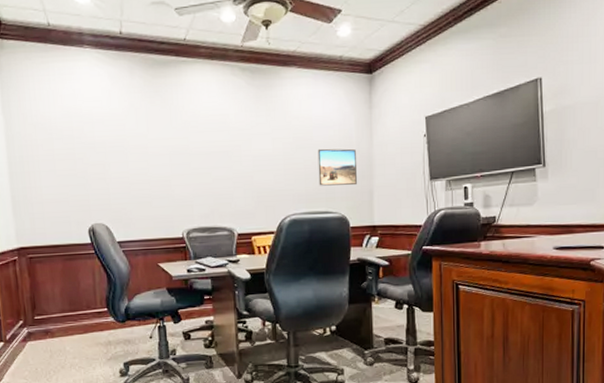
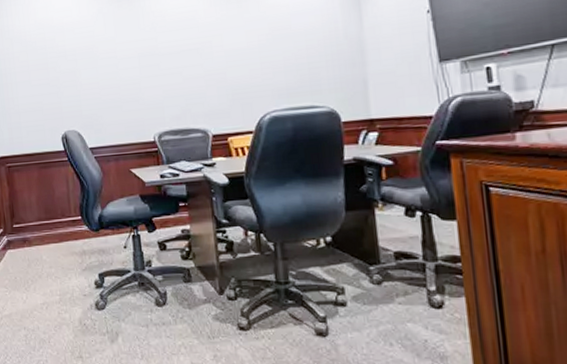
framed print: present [317,148,357,186] -> none [297,34,347,78]

